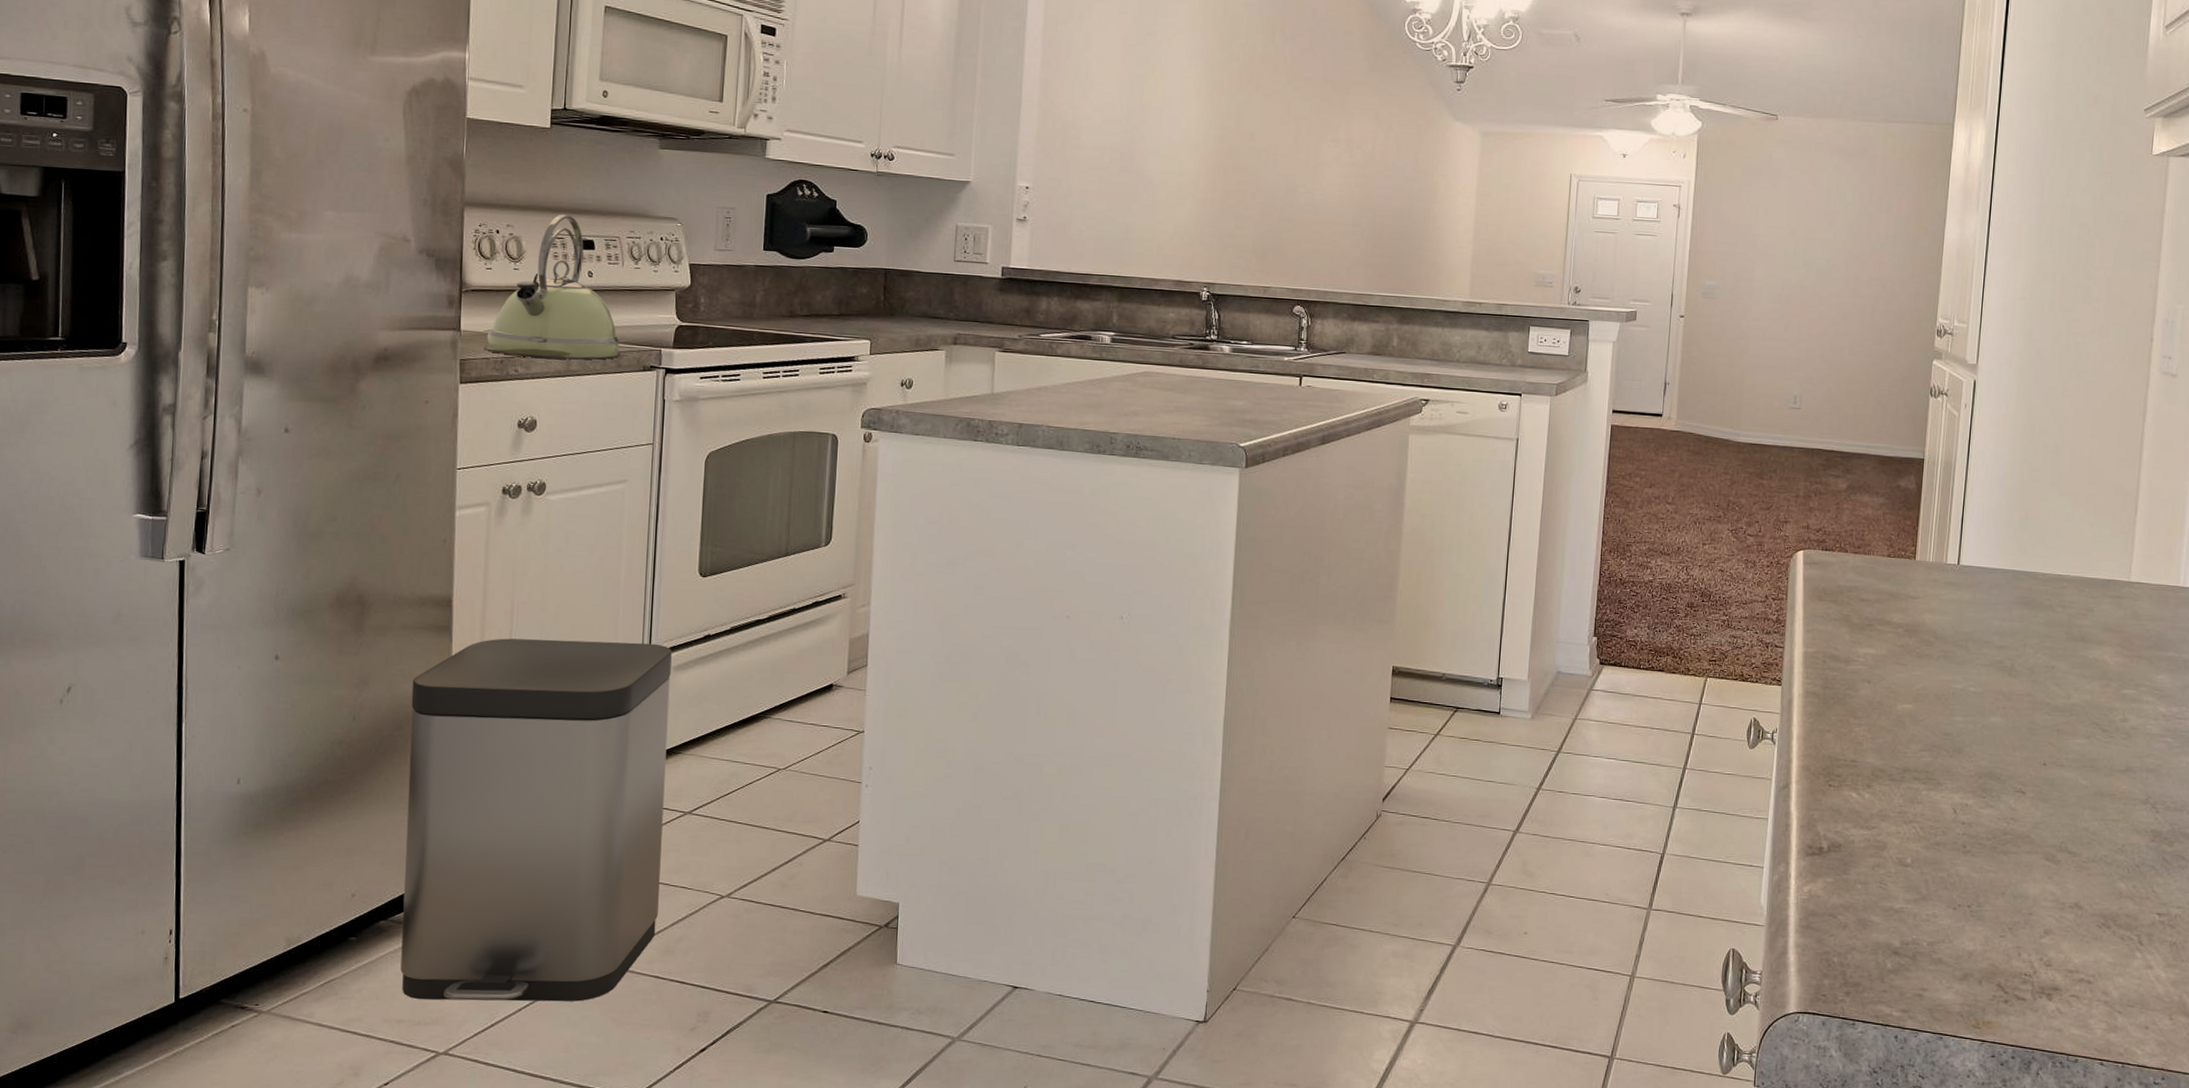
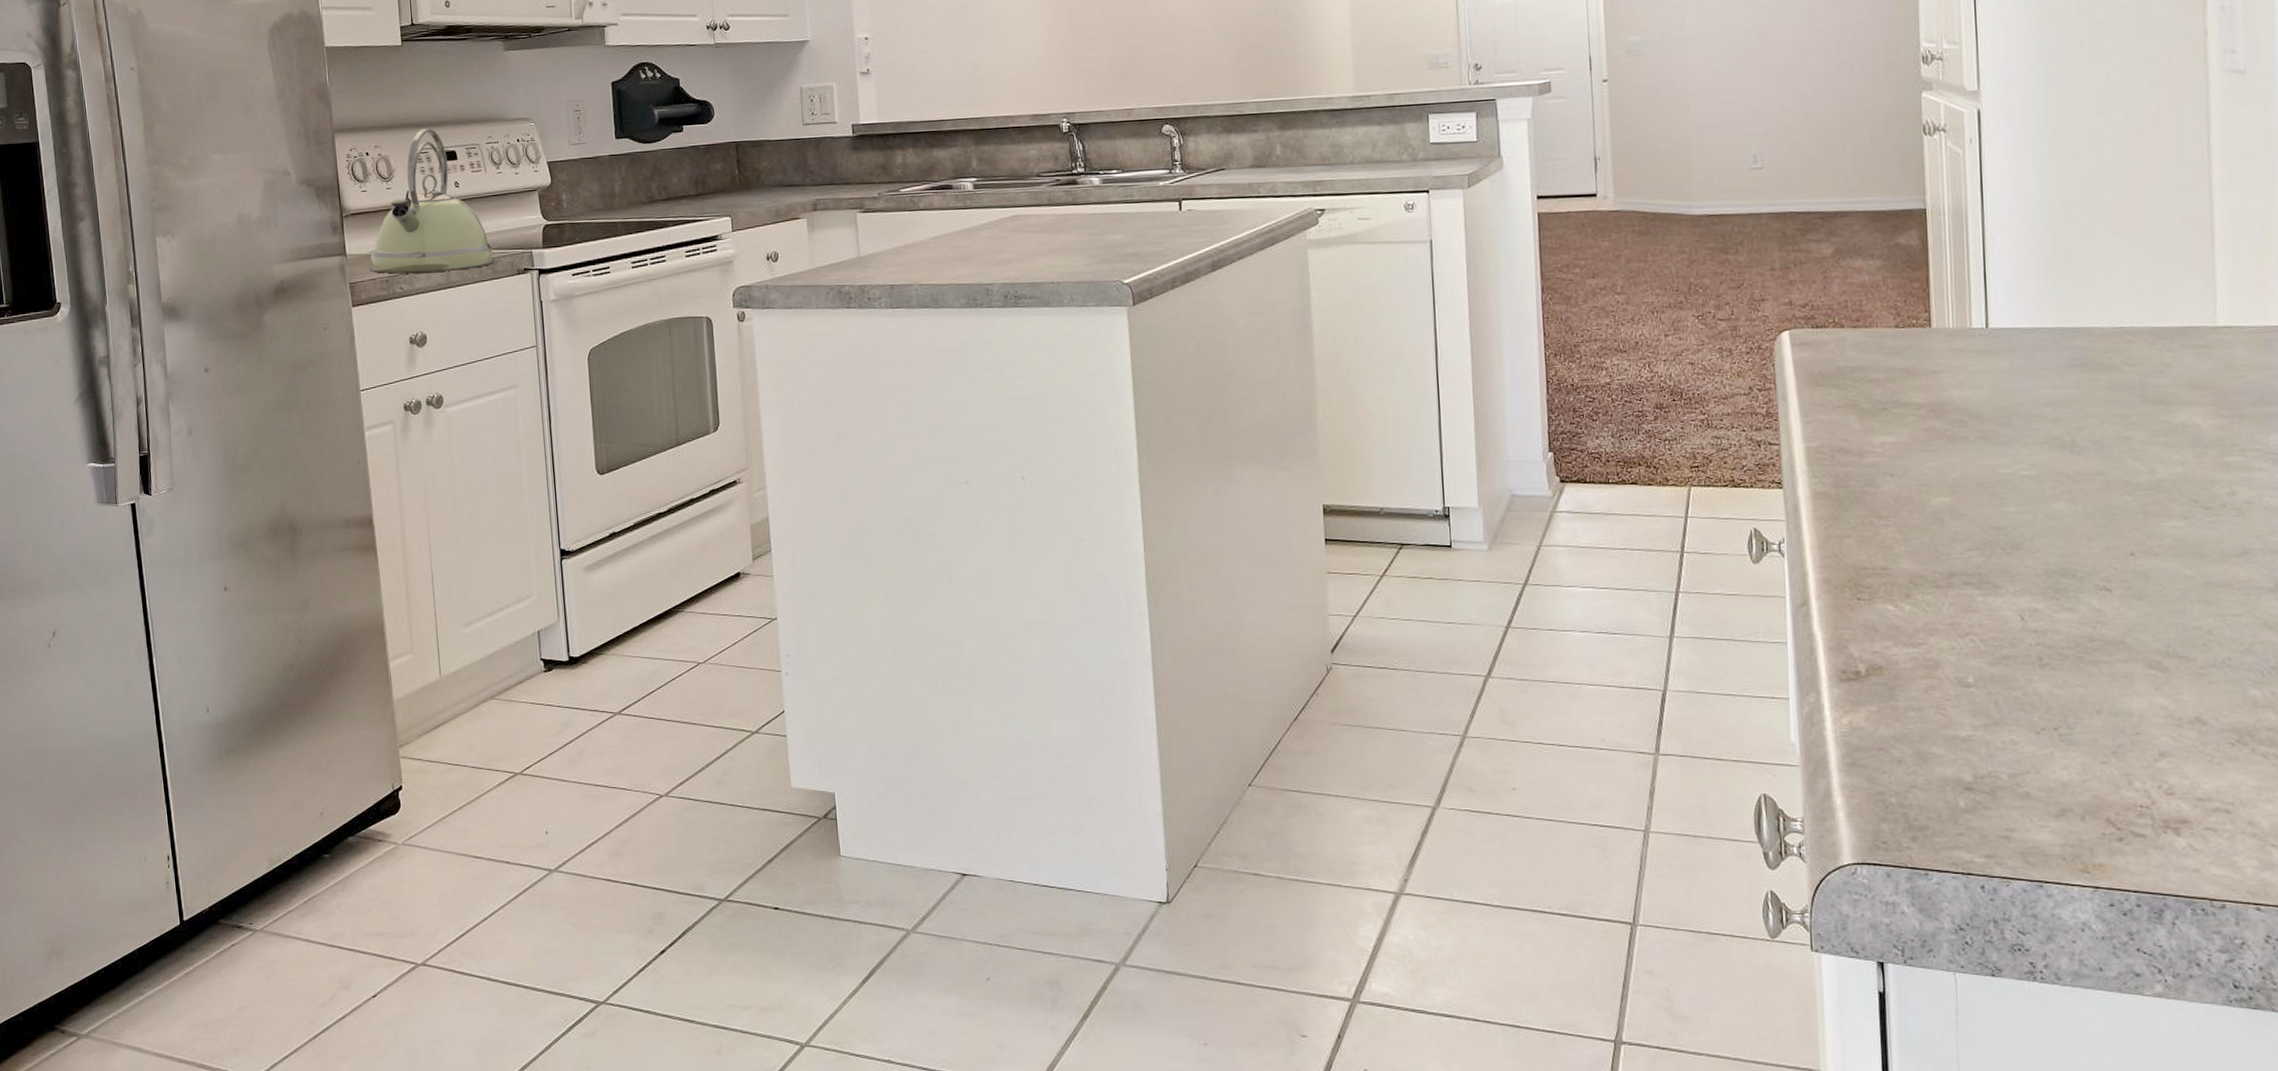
pedal bin: present [400,638,672,1002] -> none [347,545,602,913]

